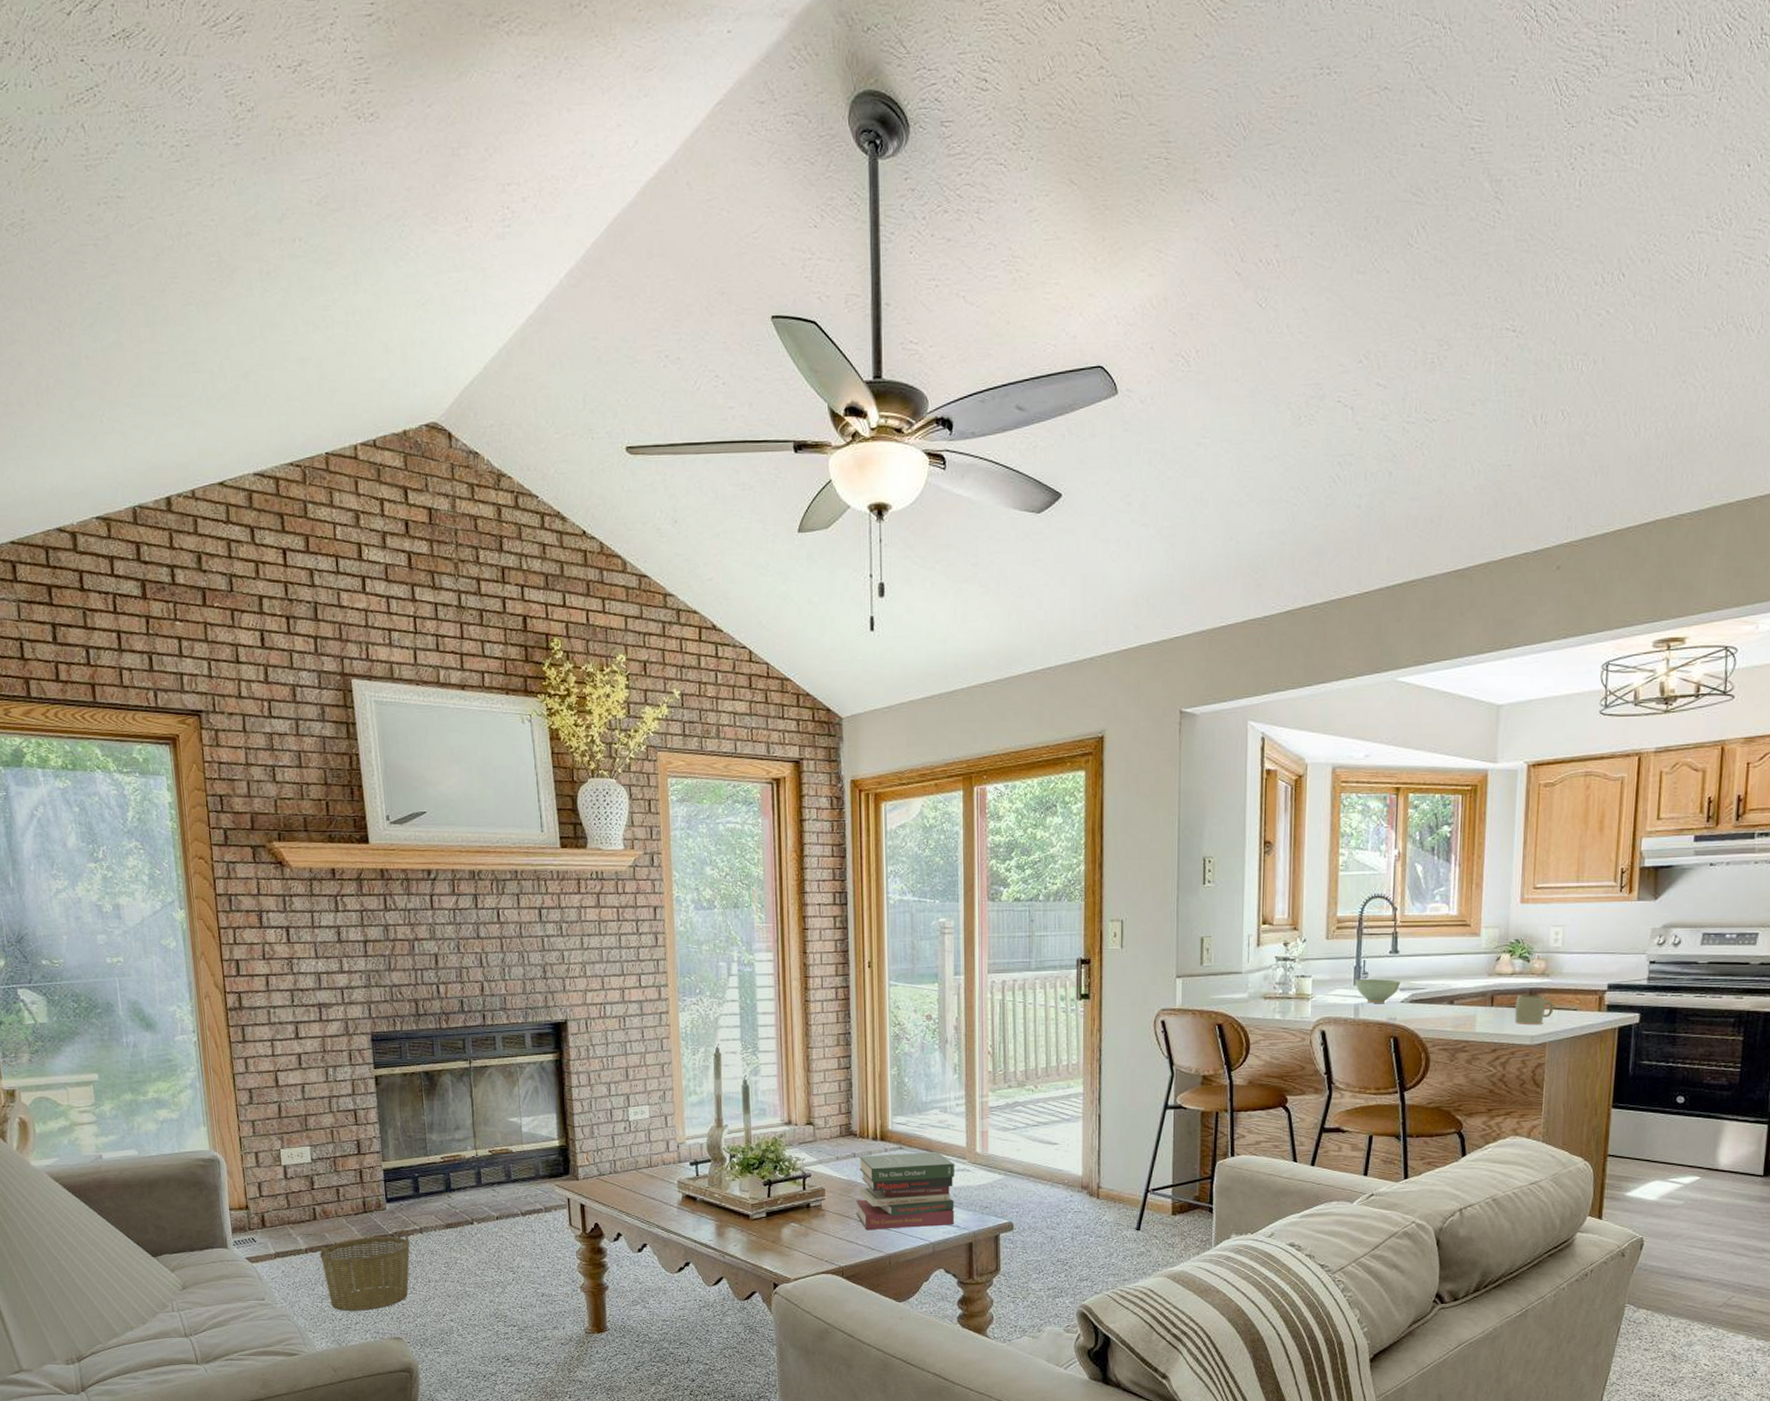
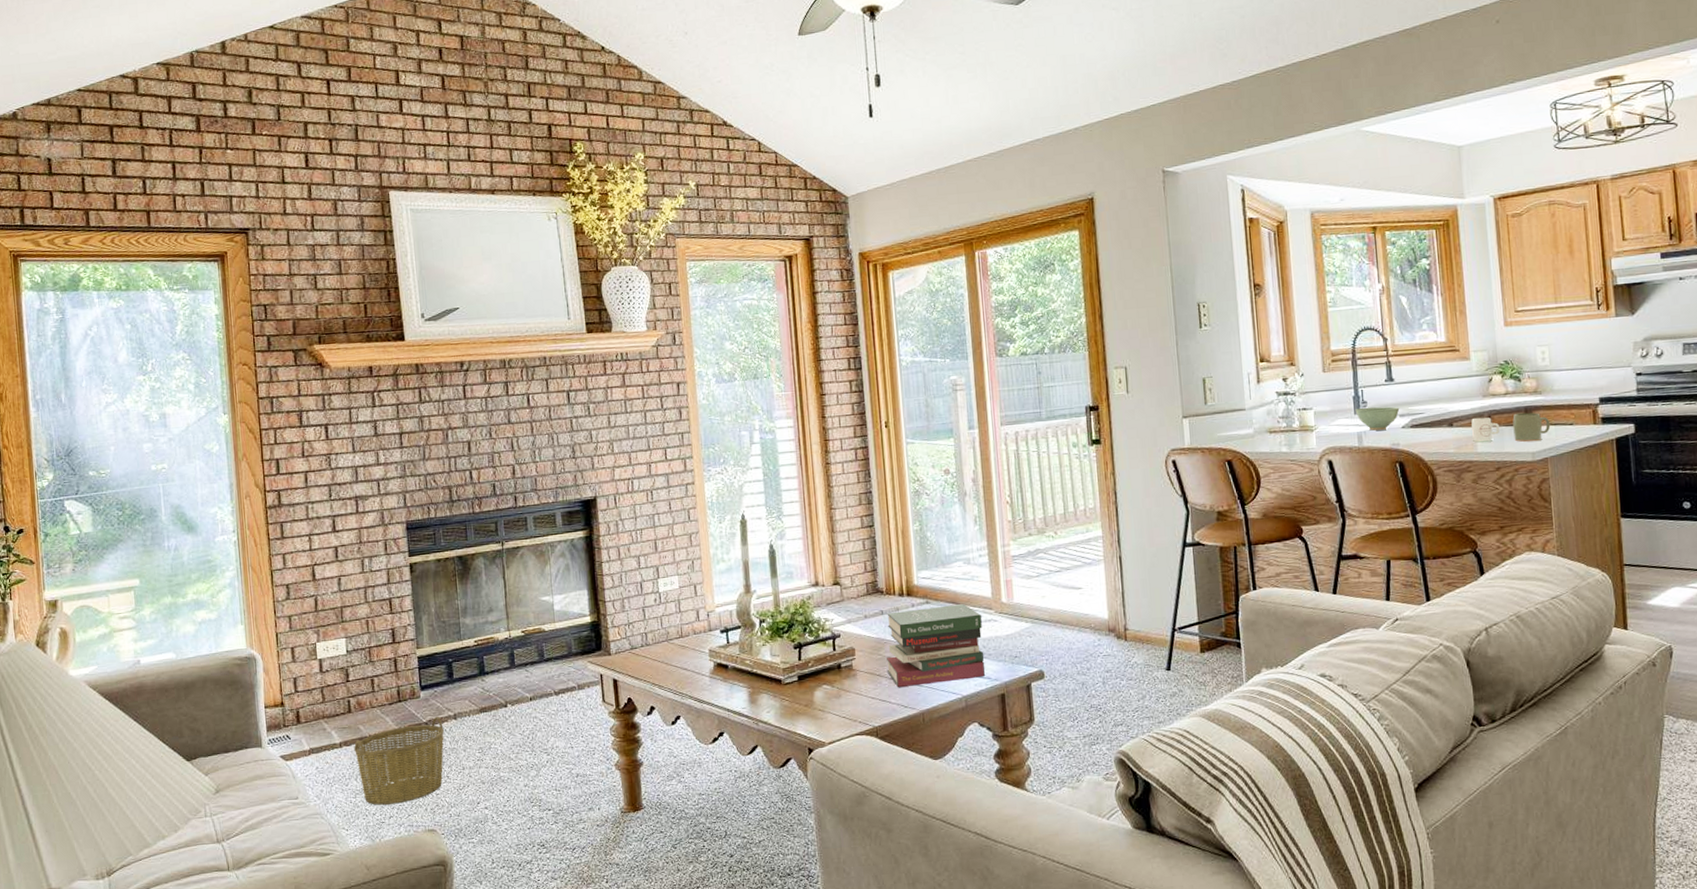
mug: none [1471,996,1501,1022] -> present [1471,417,1499,443]

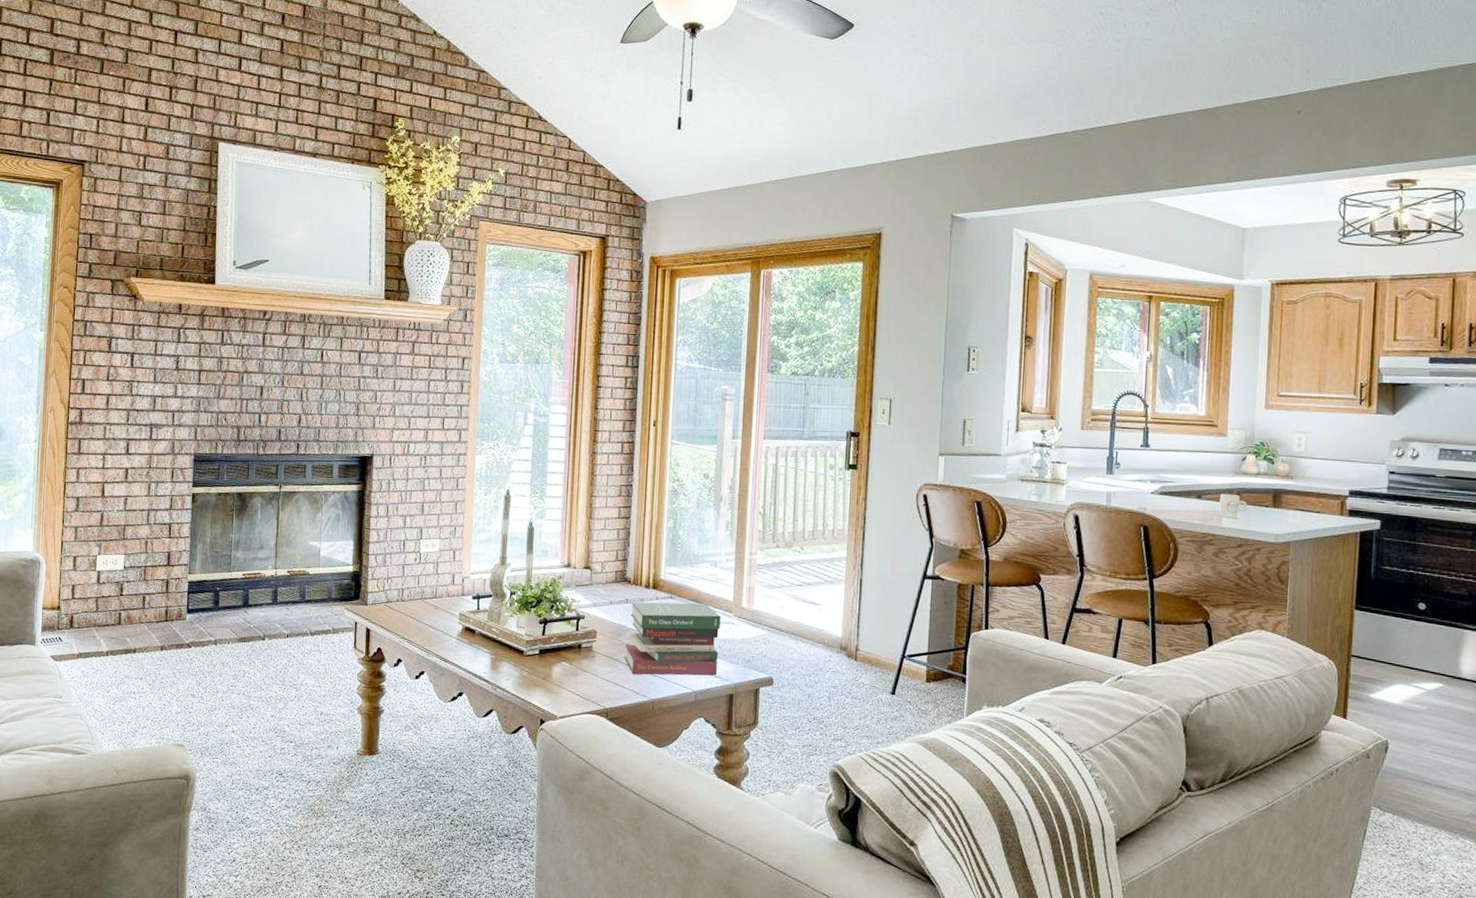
basket: present [354,717,444,805] -> none [119,640,204,716]
bowl: present [1355,406,1400,431] -> none [1107,469,1151,493]
mug: present [1512,412,1551,442] -> none [1260,494,1298,525]

